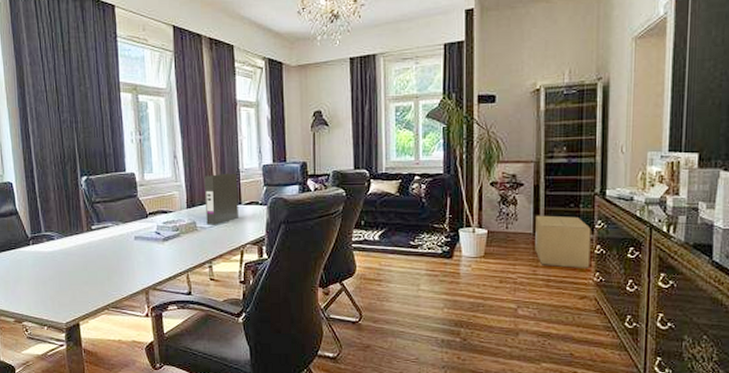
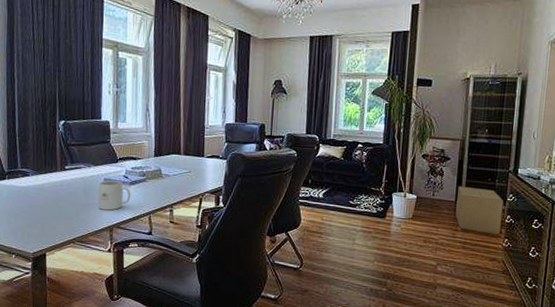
mug: none [129,238,165,271] -> present [97,180,131,211]
binder: present [204,173,239,225] -> none [171,128,203,174]

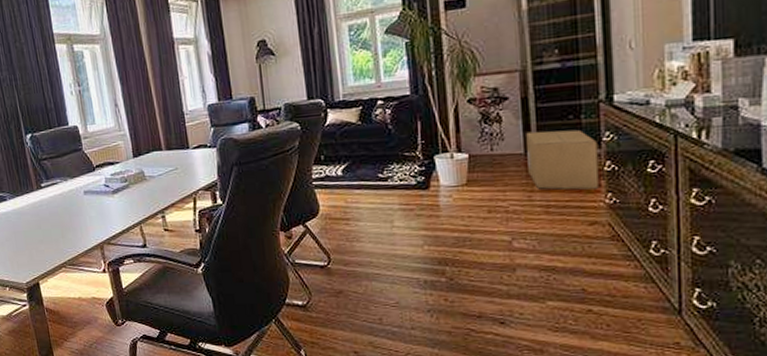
mug: present [97,180,131,211] -> none [79,191,116,227]

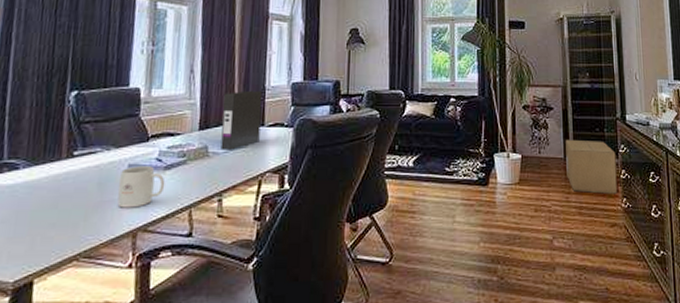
mug: none [79,191,116,227] -> present [117,166,165,208]
binder: none [147,116,188,174] -> present [220,90,263,150]

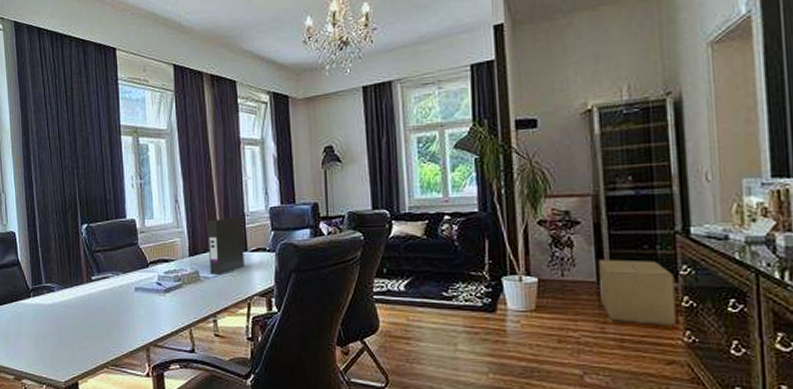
mug: present [117,166,165,208] -> none [129,289,167,326]

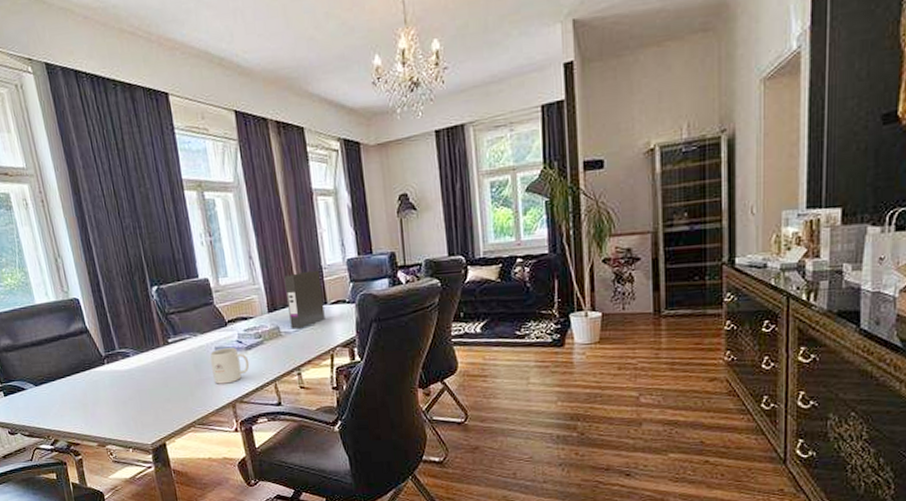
mug: none [129,289,167,326] -> present [210,348,250,384]
box: present [599,259,677,325] -> none [656,290,720,348]

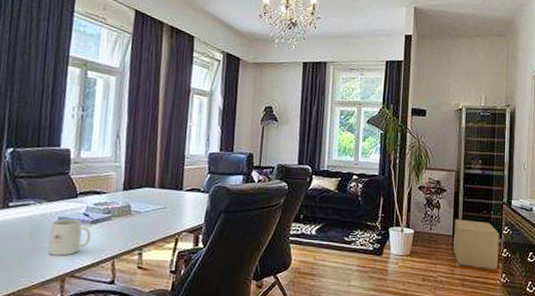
binder: present [284,270,325,329] -> none [142,157,182,210]
box: none [656,290,720,348] -> present [453,219,500,270]

